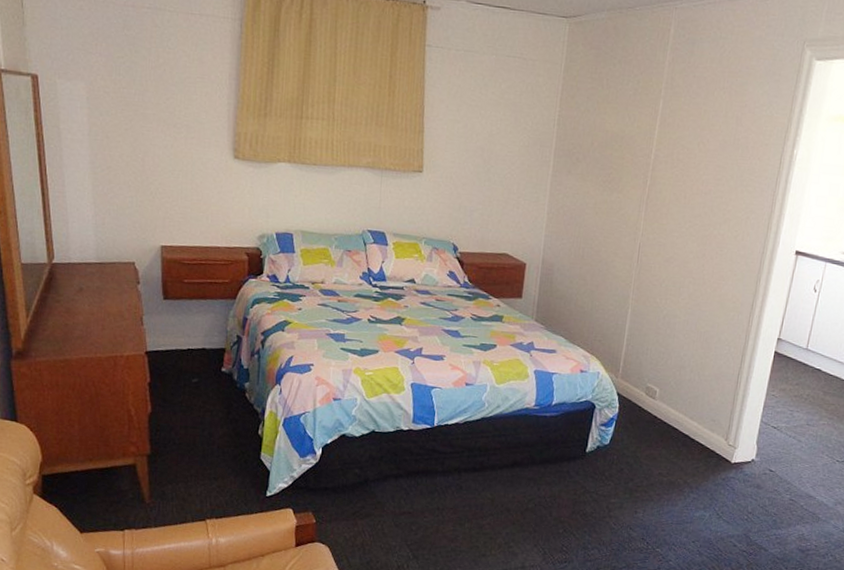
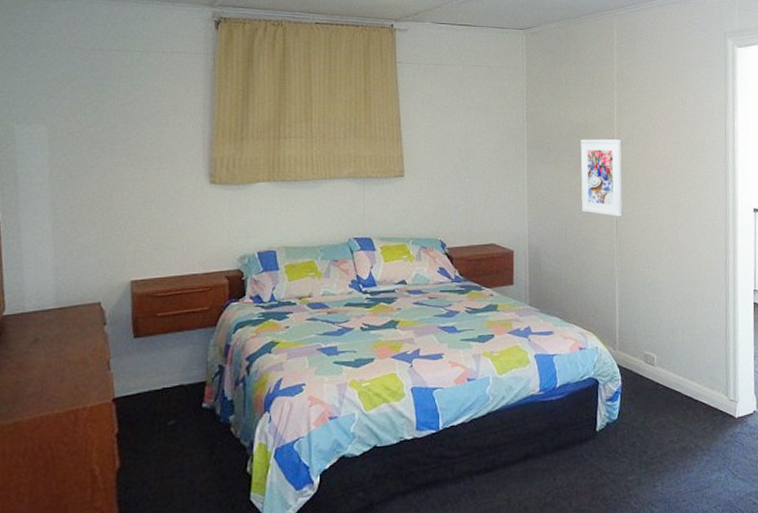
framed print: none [603,151,660,242] -> present [580,139,623,217]

